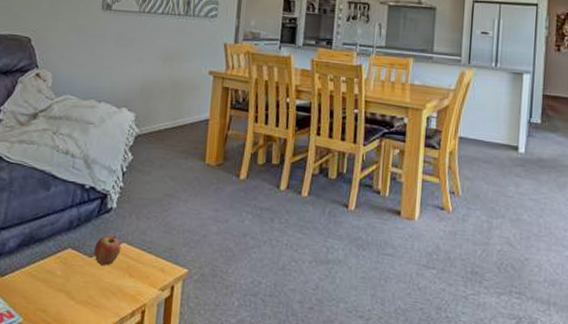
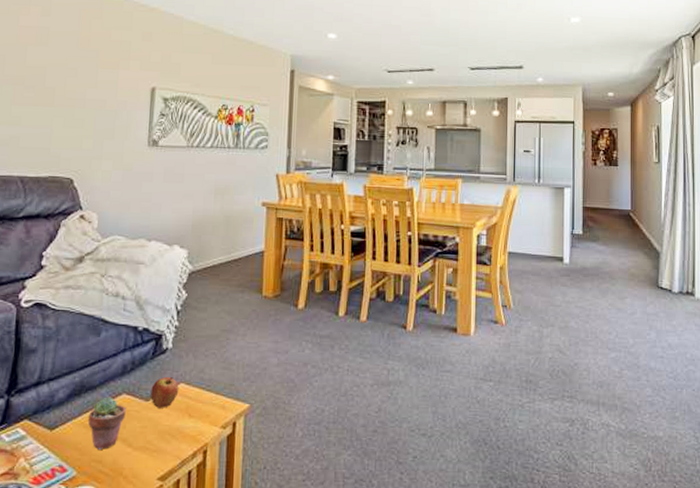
potted succulent: none [35,250,71,300] -> present [87,397,126,449]

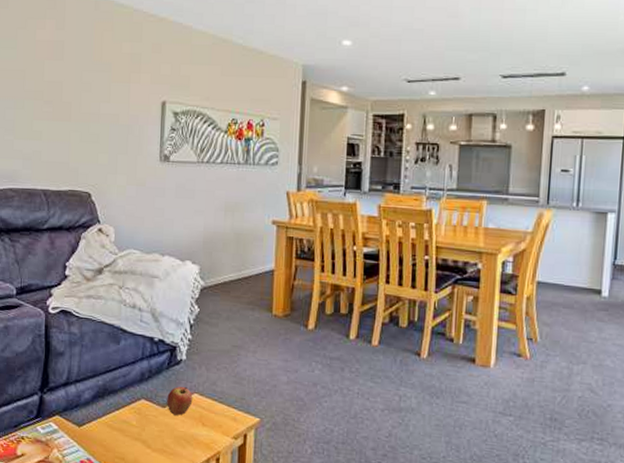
potted succulent: present [87,397,126,449] -> none [111,401,145,448]

